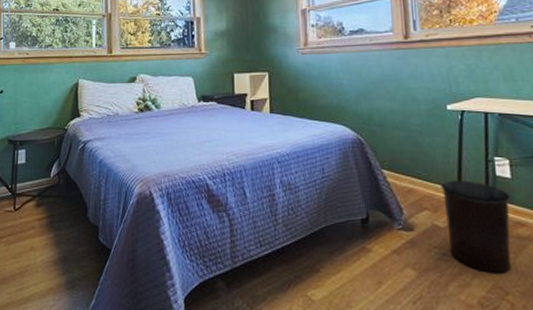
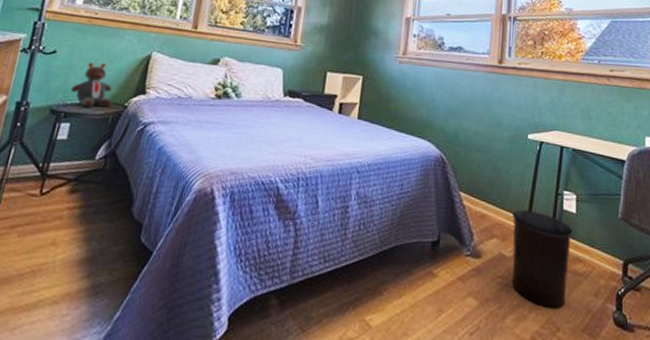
teddy bear: none [20,94,55,135] -> present [70,62,112,108]

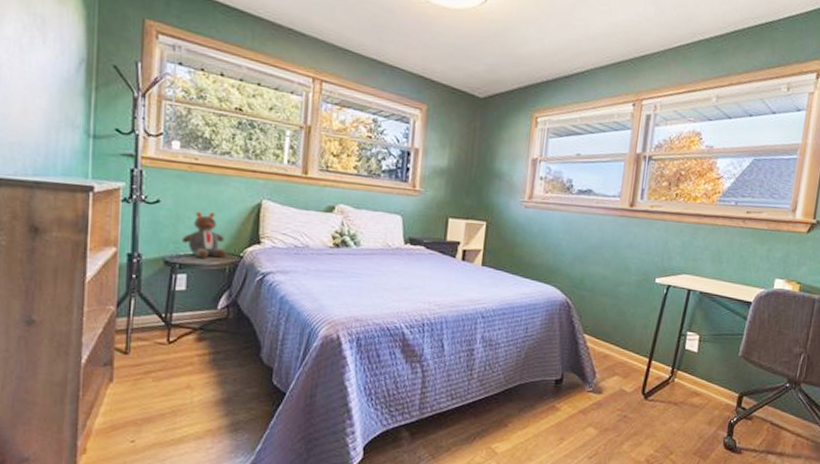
waste bin: present [512,209,573,309] -> none [631,350,693,436]

